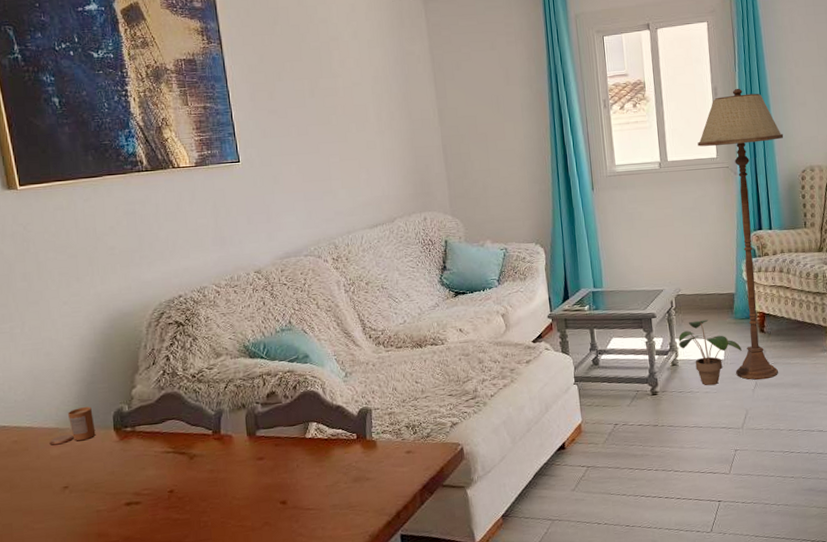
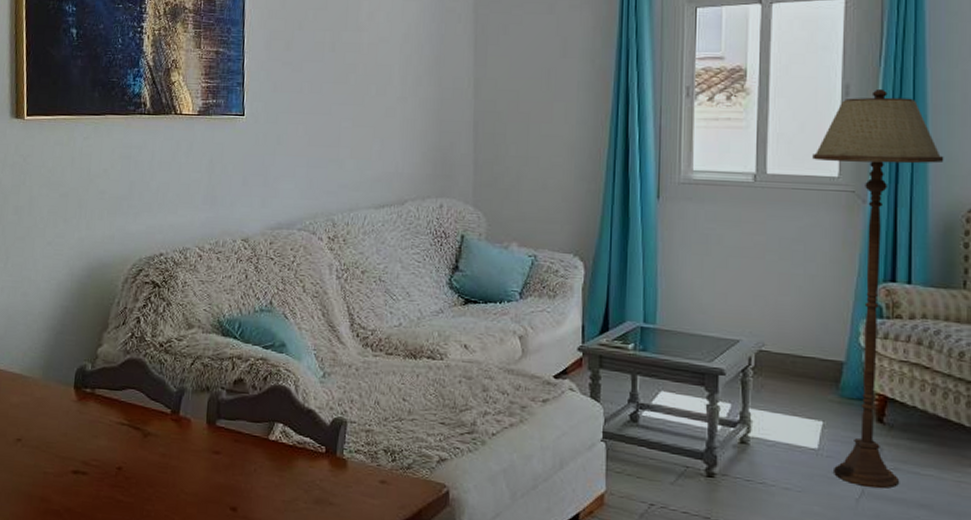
candle: present [49,407,96,446] -> none [11,357,57,394]
potted plant: present [678,319,742,386] -> none [754,388,846,481]

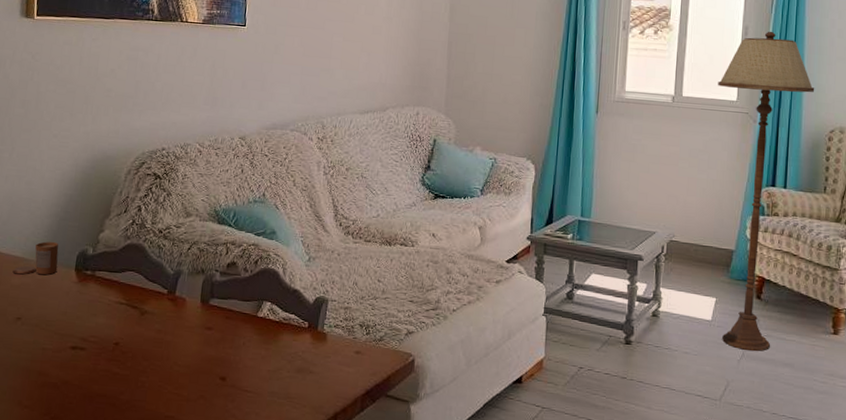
candle: none [11,357,57,394] -> present [12,241,59,276]

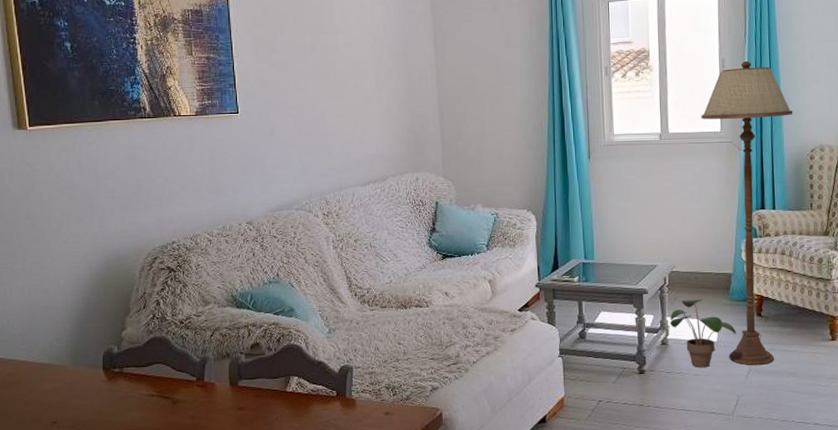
candle: present [12,241,59,276] -> none [41,345,86,381]
potted plant: none [664,271,732,347] -> present [670,298,736,368]

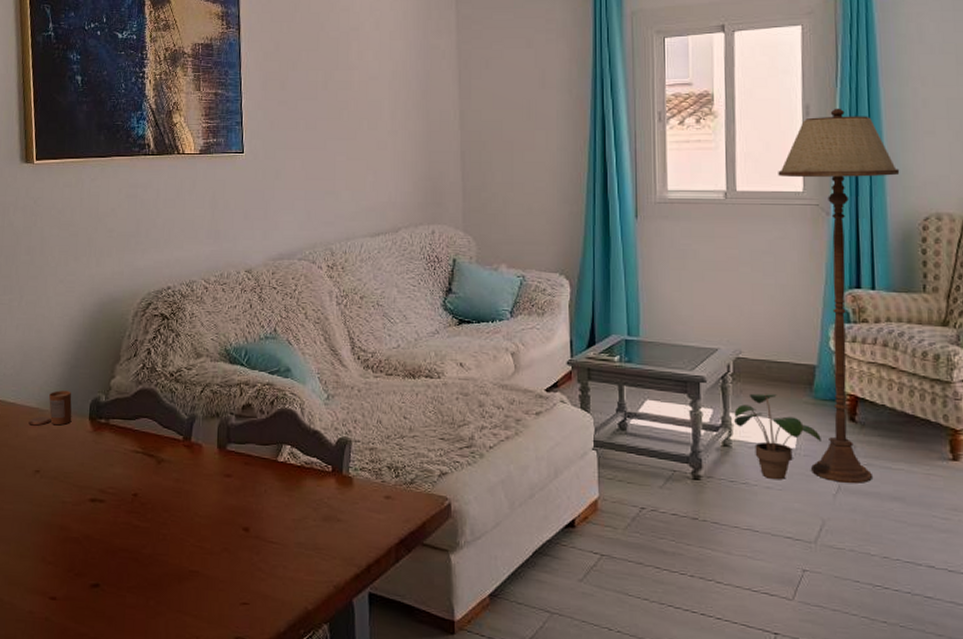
candle: none [41,345,86,381] -> present [28,390,72,426]

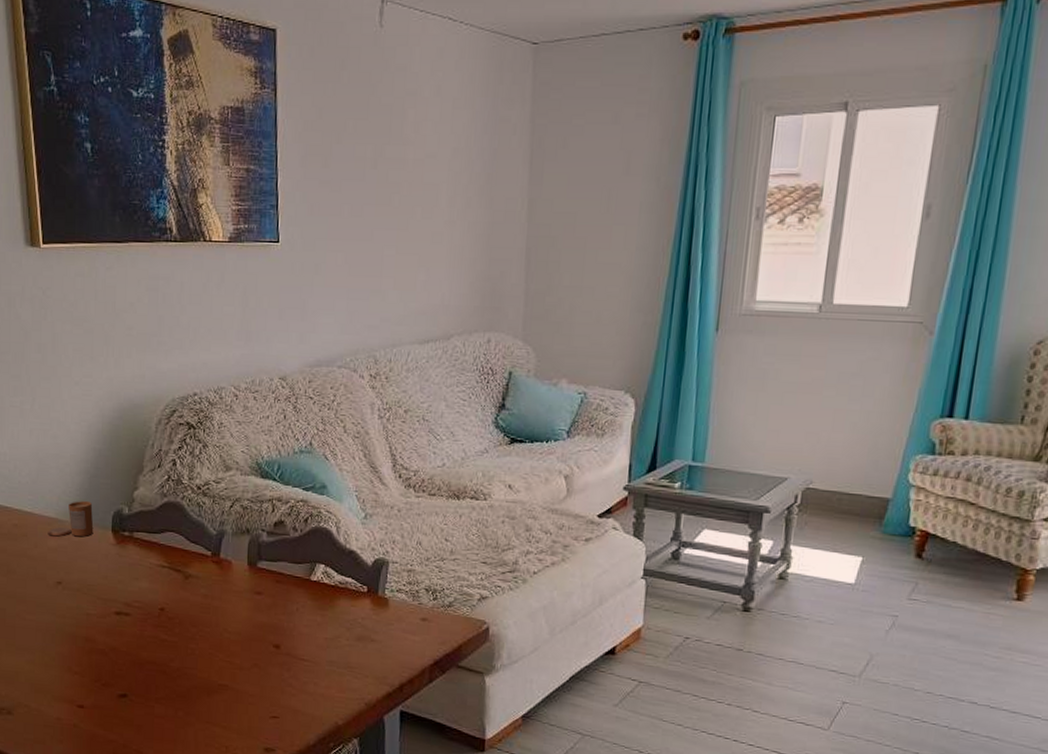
potted plant: present [734,392,821,480] -> none [794,525,883,615]
floor lamp: present [778,108,900,483] -> none [867,209,1021,620]

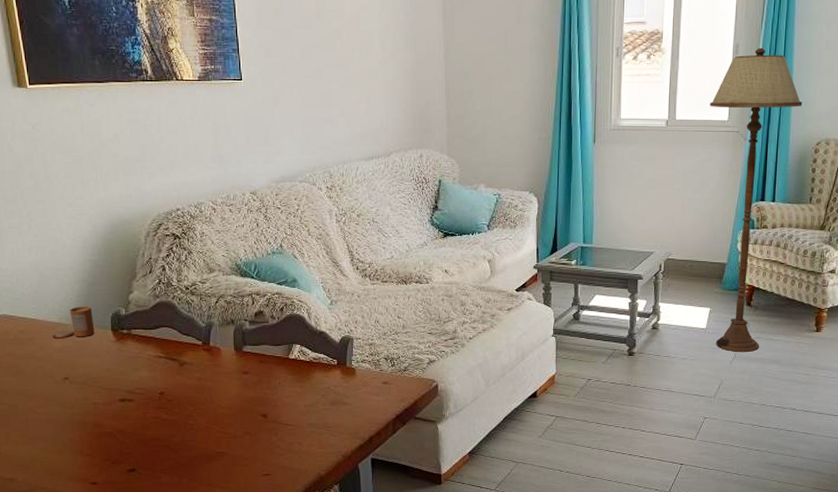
floor lamp: none [867,209,1021,620] -> present [710,47,803,352]

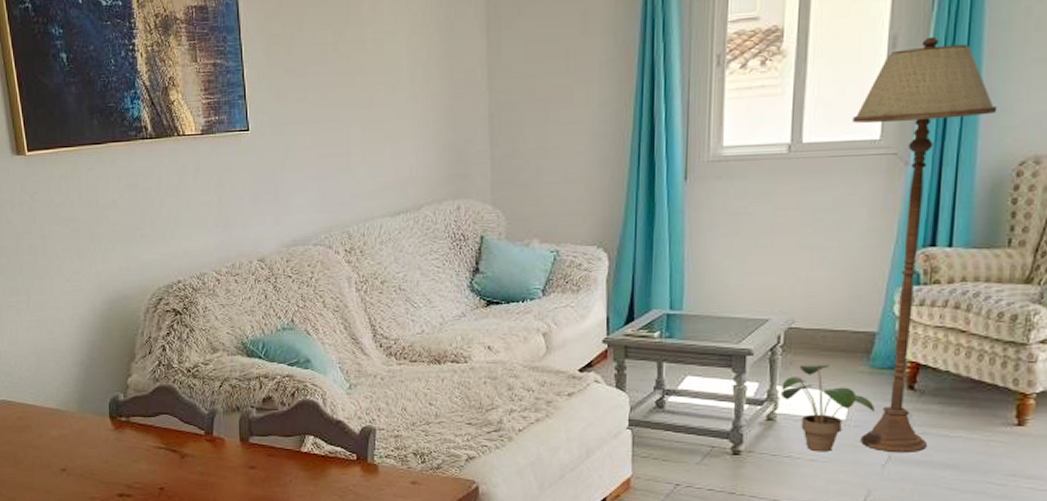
candle: present [52,306,95,339] -> none [50,391,93,426]
potted plant: none [662,286,725,353] -> present [781,363,875,452]

